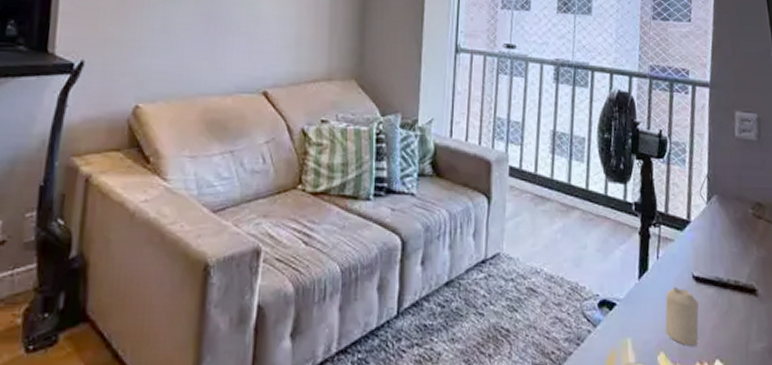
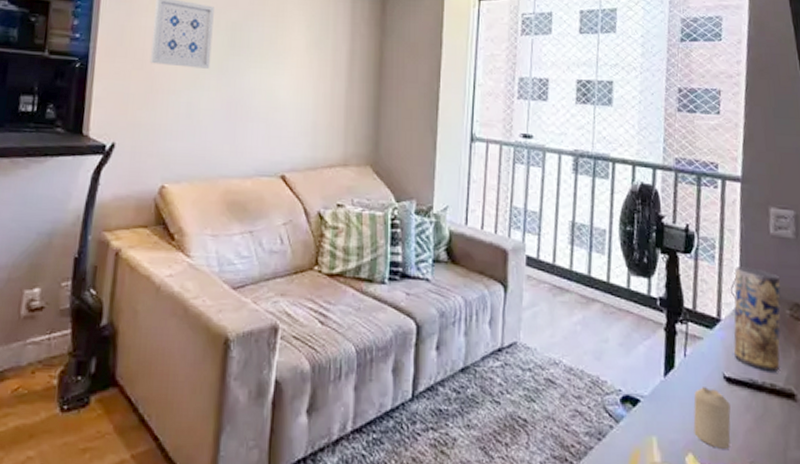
vase: none [701,169,744,270] -> present [733,267,781,373]

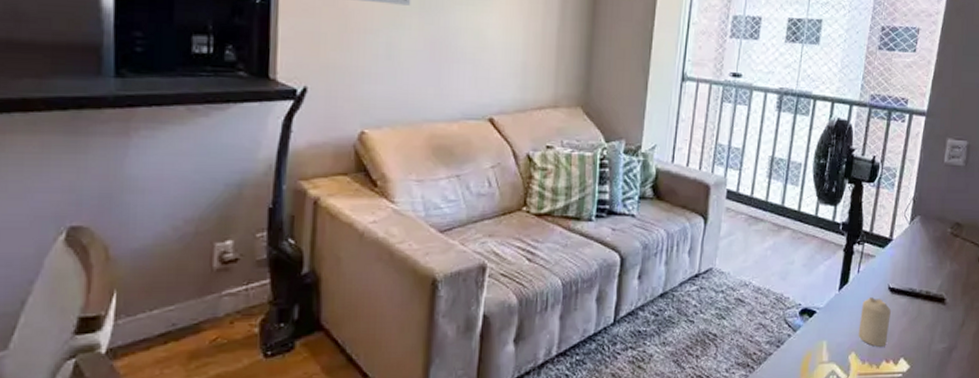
vase: present [733,267,781,373] -> none [900,193,946,282]

